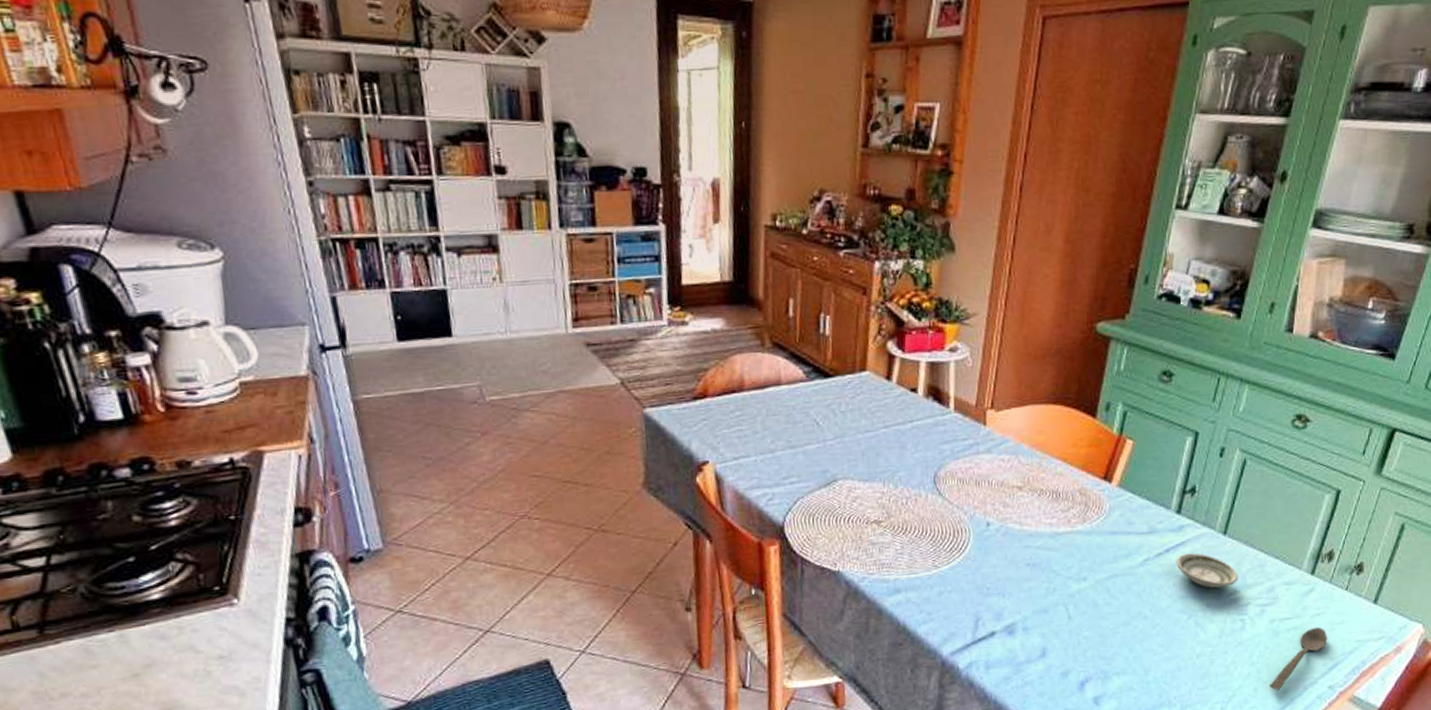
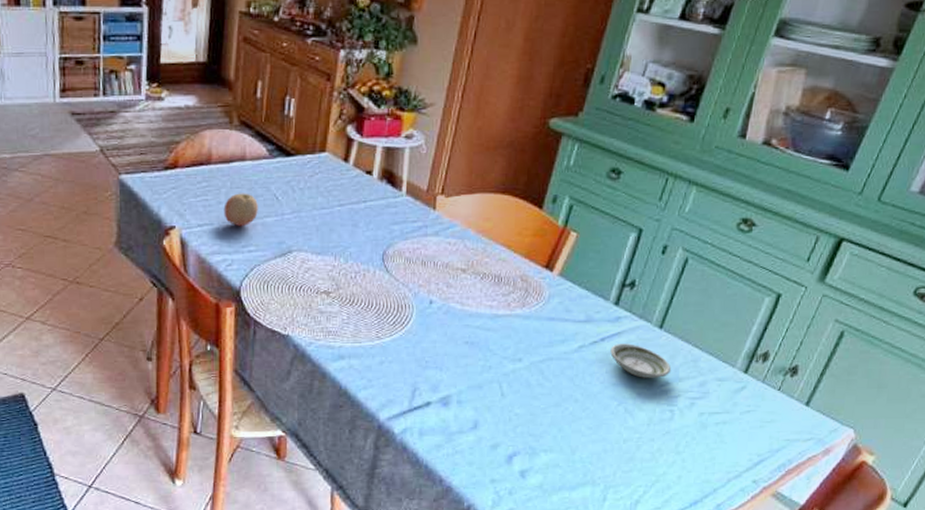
fruit: none [760,420,798,458] -> present [223,193,258,227]
spoon: present [1270,626,1328,691] -> none [694,423,756,480]

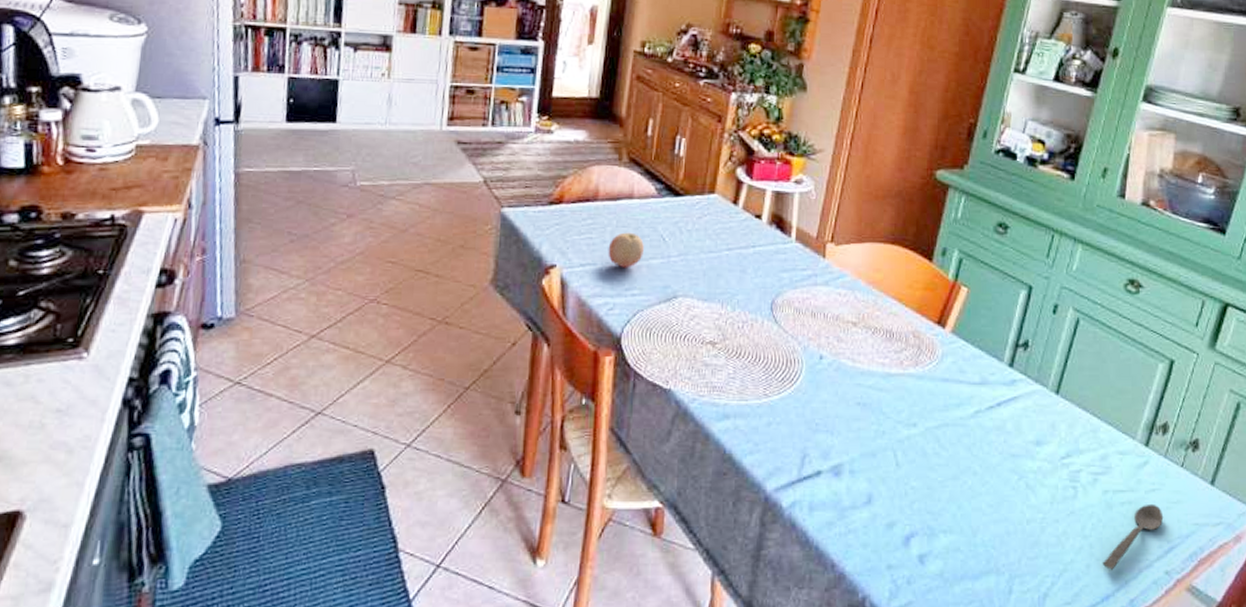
saucer: present [610,343,672,378] -> none [1007,410,1071,449]
spoon: none [694,423,756,480] -> present [1103,503,1164,570]

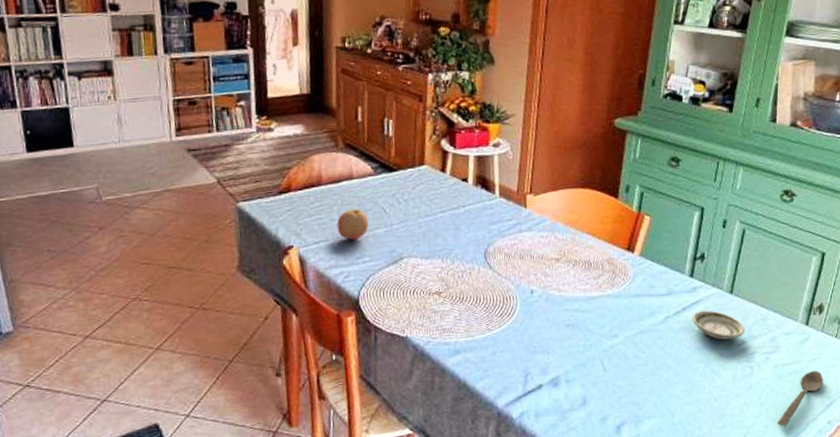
saucer: none [1007,410,1071,449] -> present [692,310,746,340]

